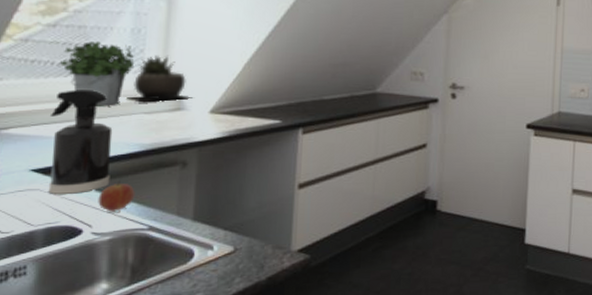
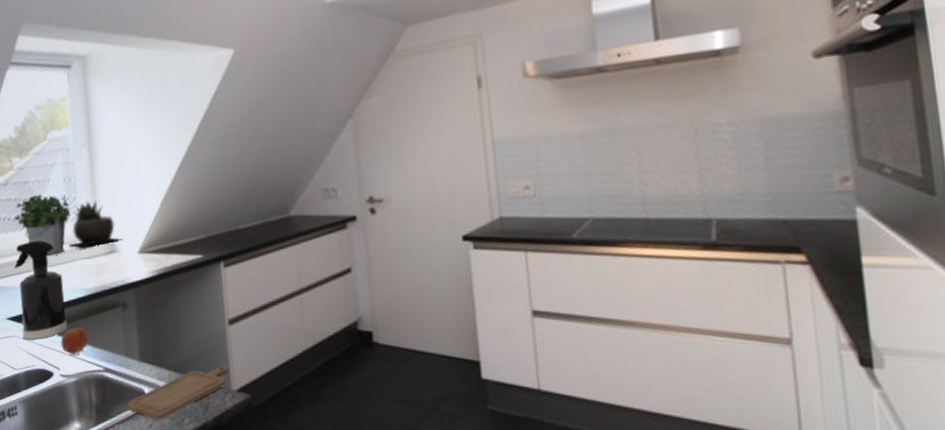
chopping board: none [170,227,292,280] -> present [127,366,229,421]

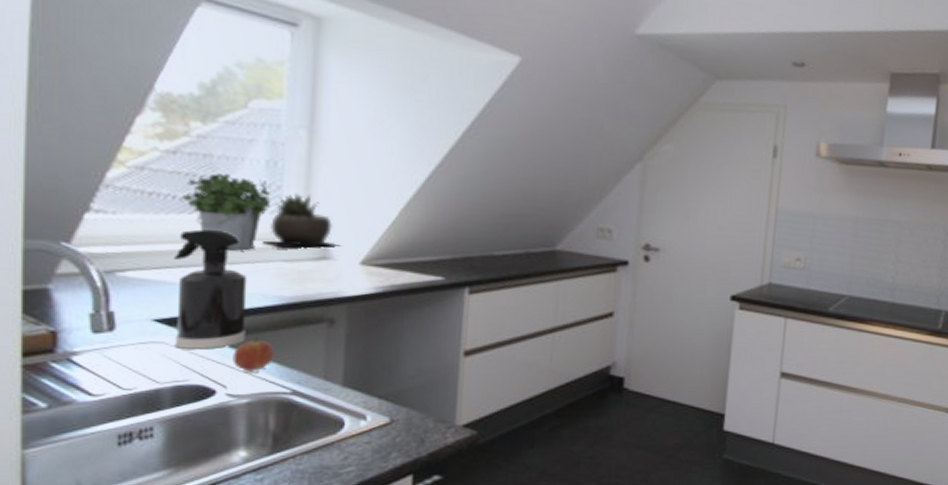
chopping board: present [127,366,229,421] -> none [317,399,456,453]

